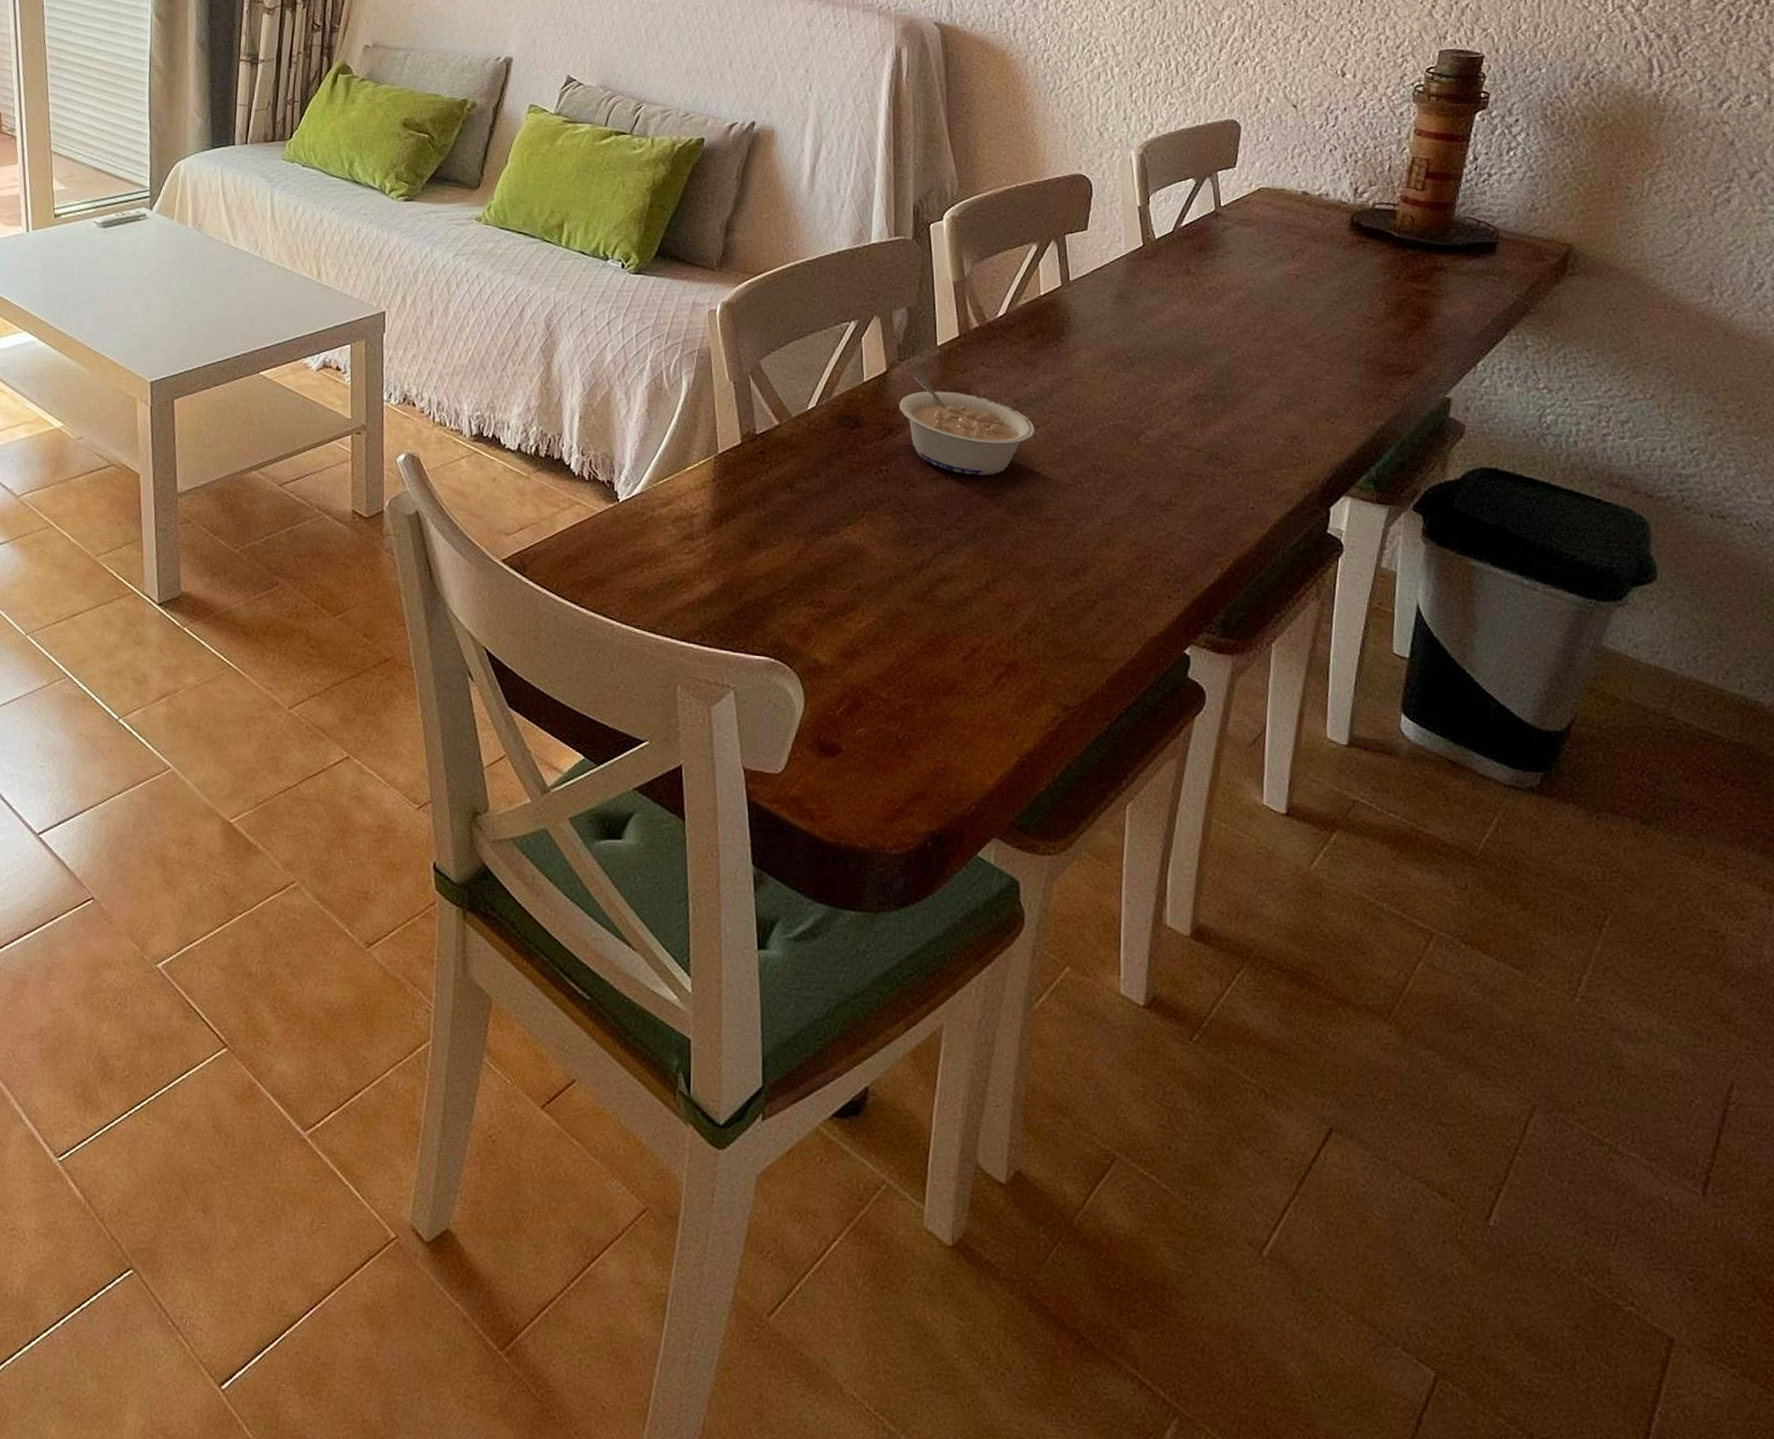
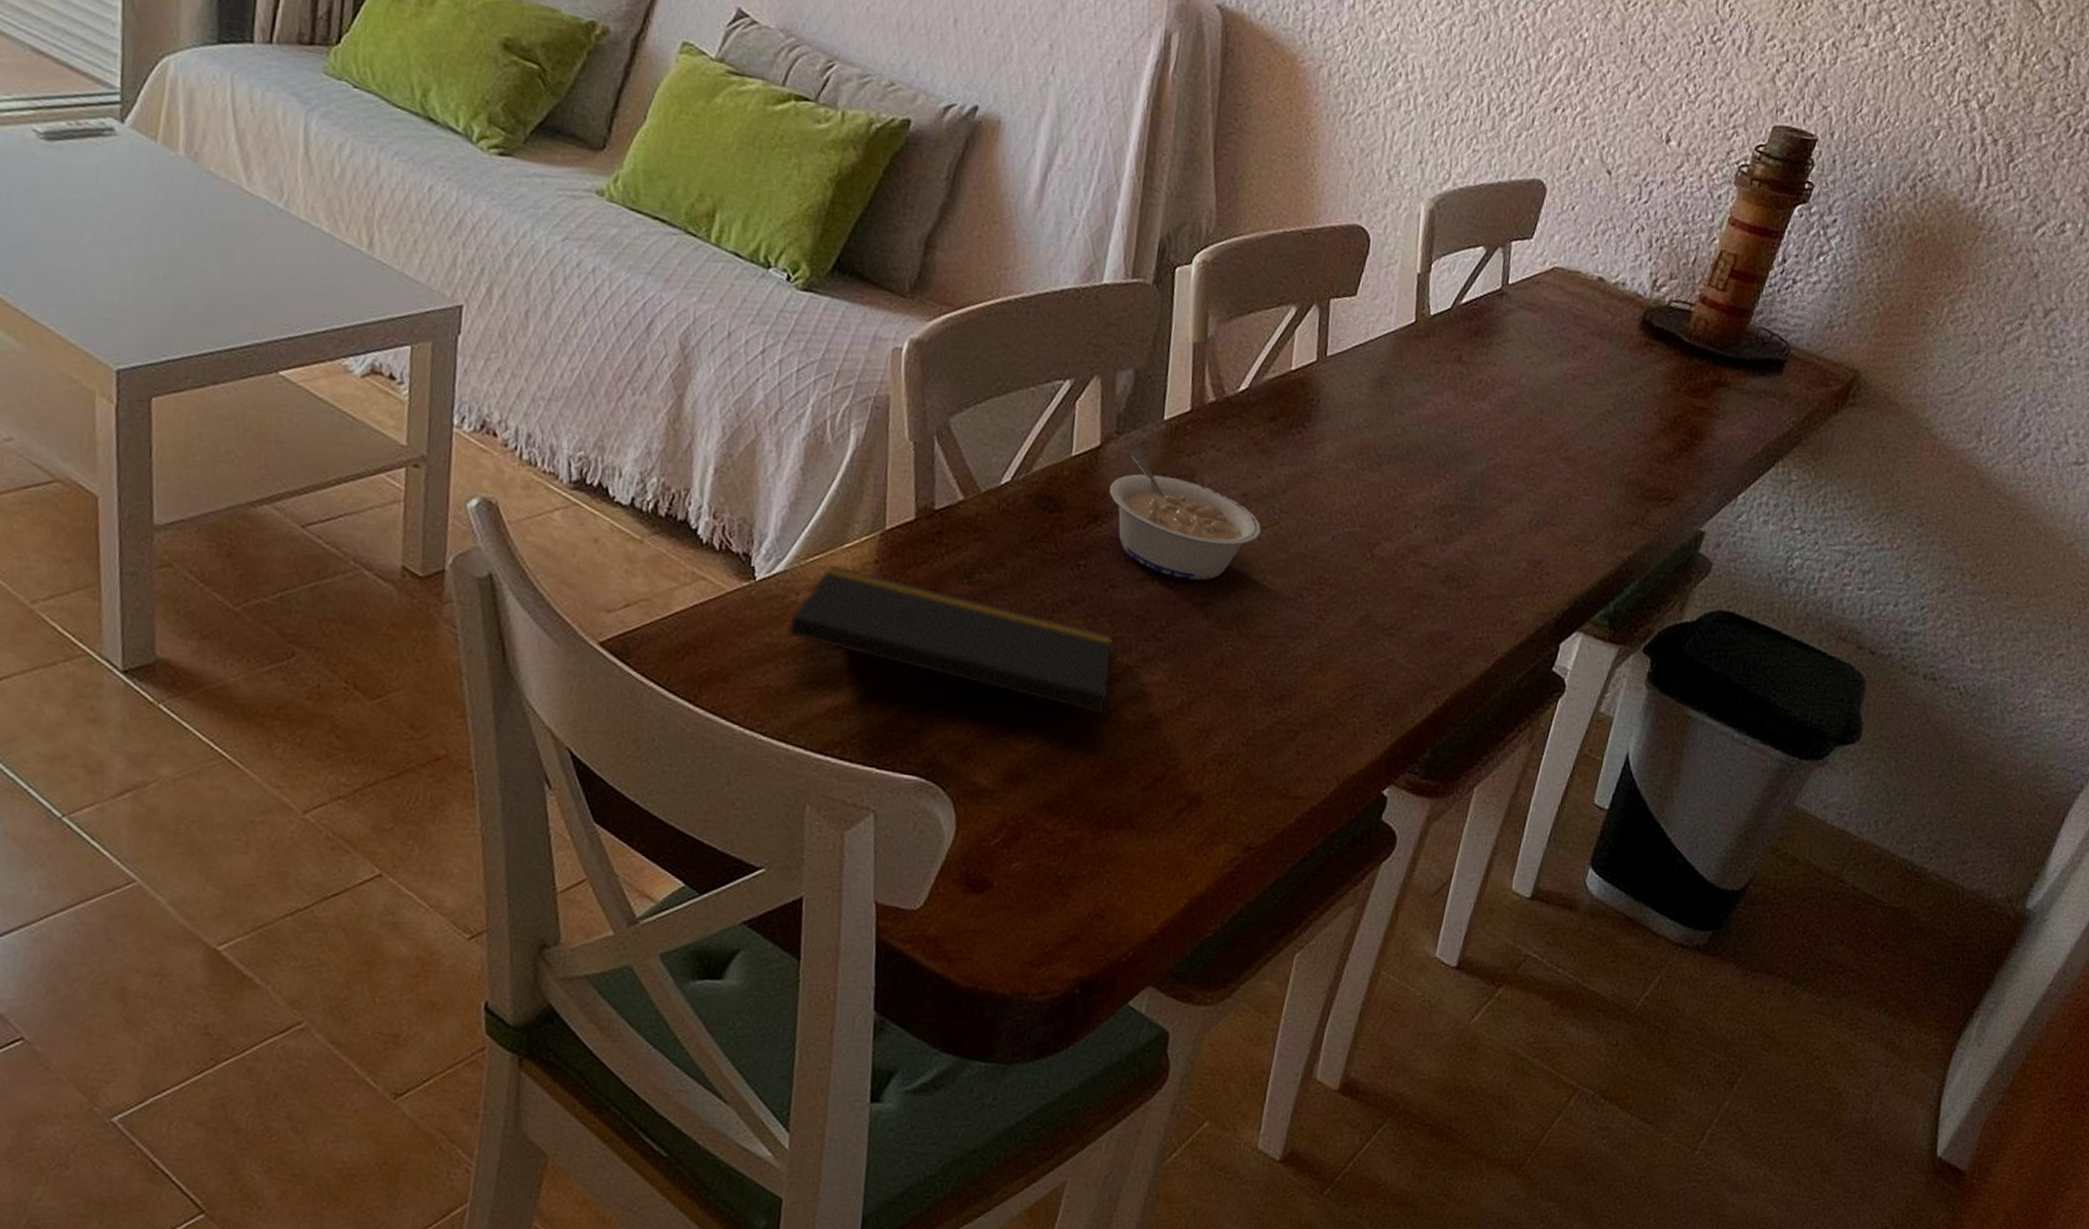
notepad: none [648,485,923,628] -> present [787,564,1113,752]

